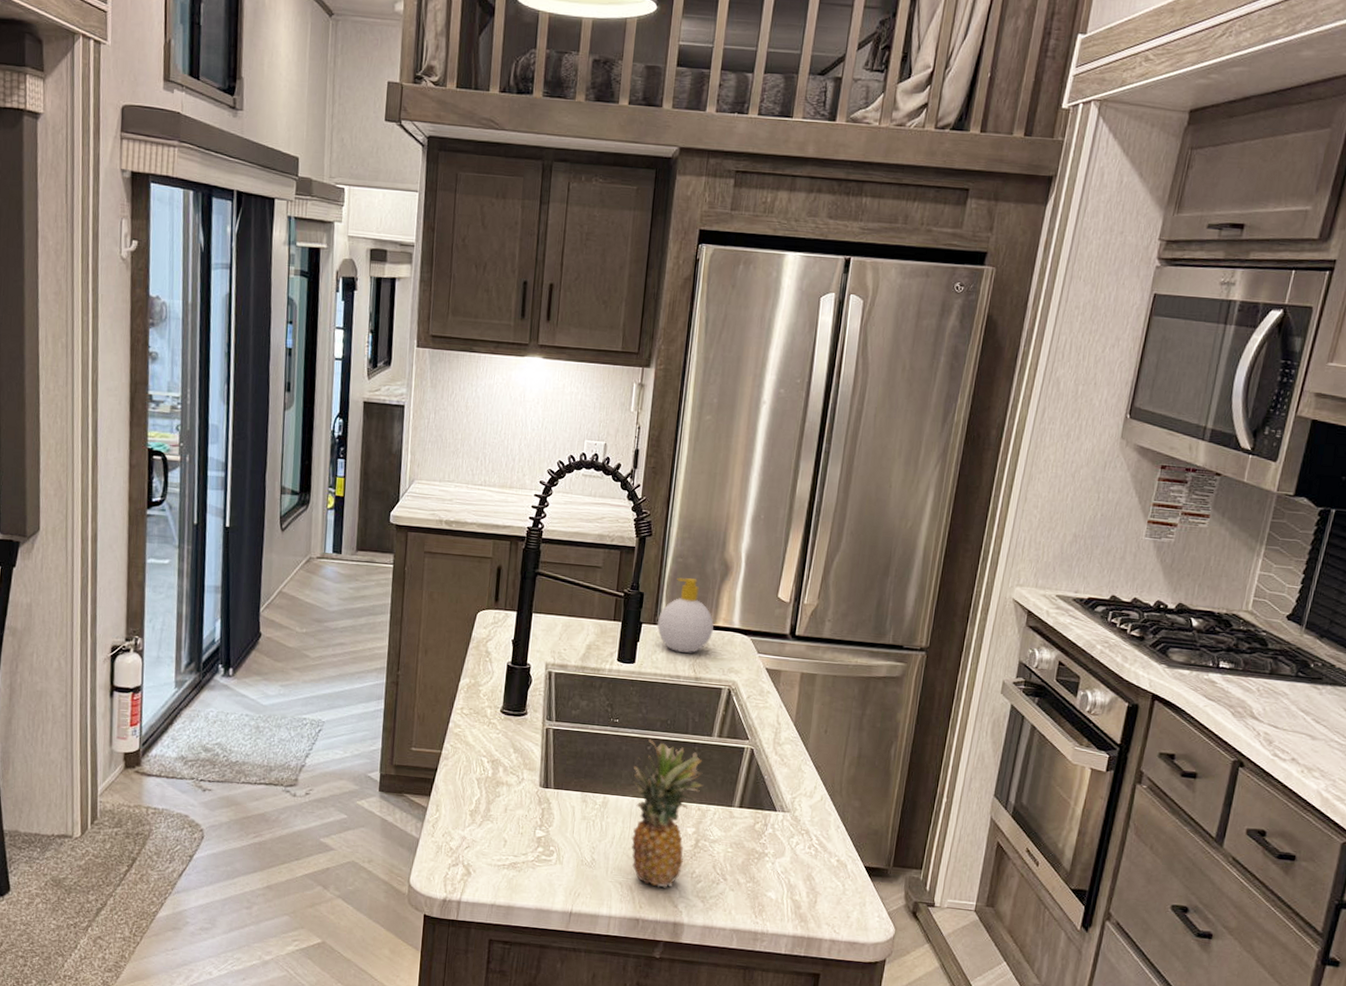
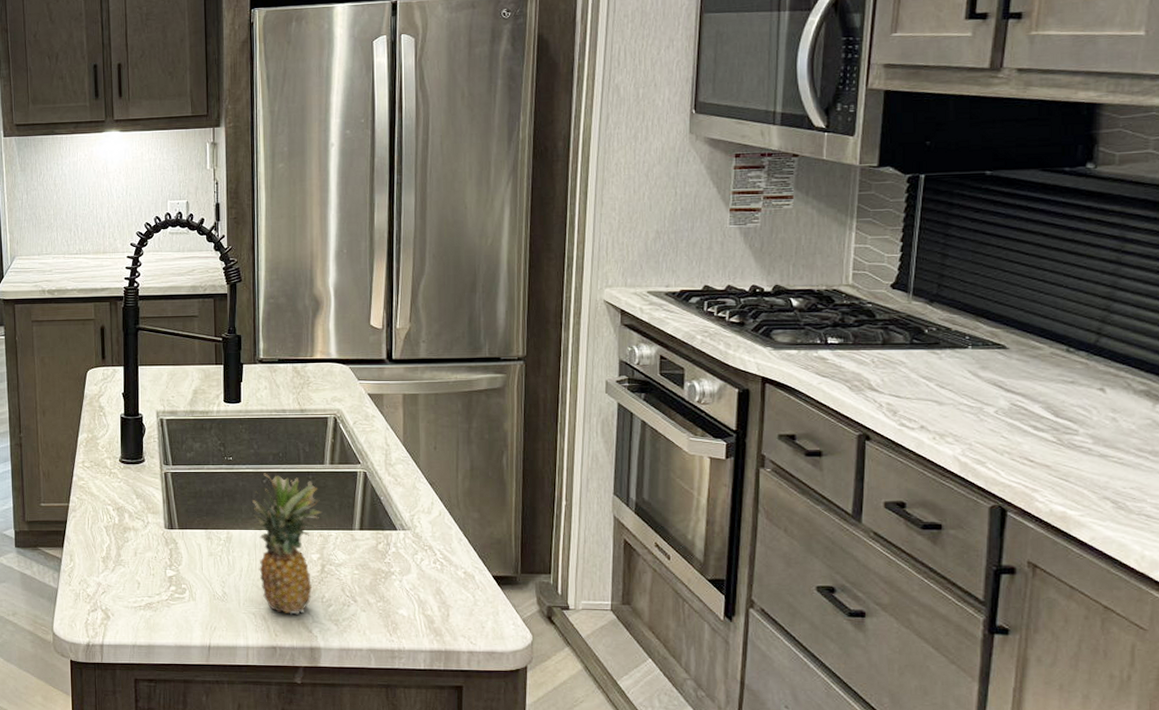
soap bottle: present [657,577,714,653] -> none [258,317,312,387]

